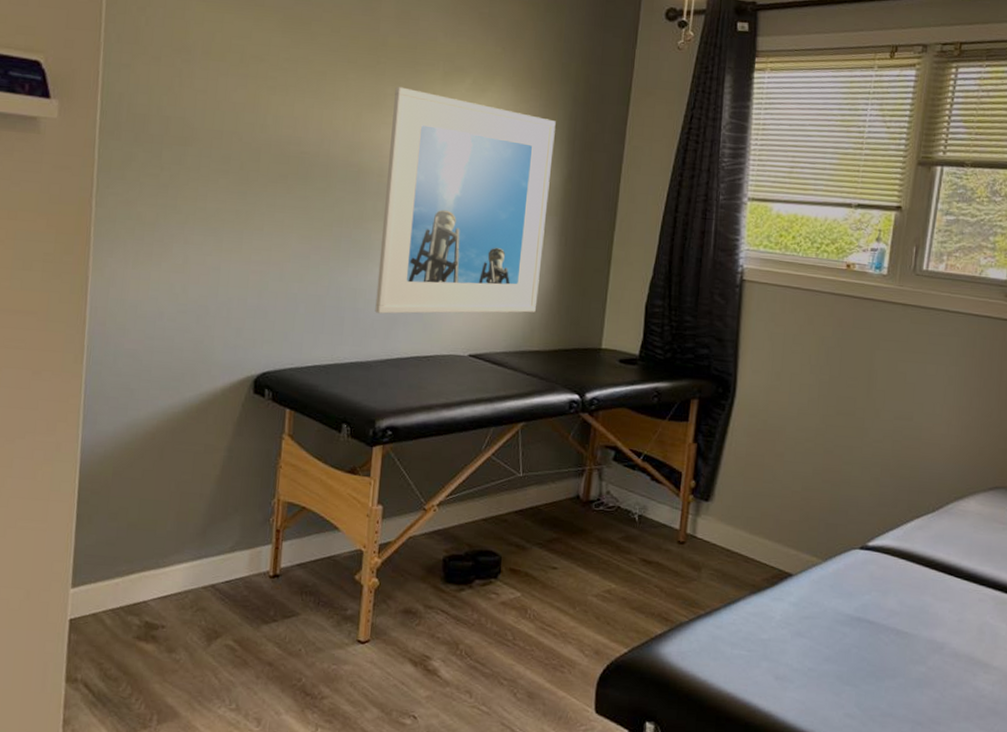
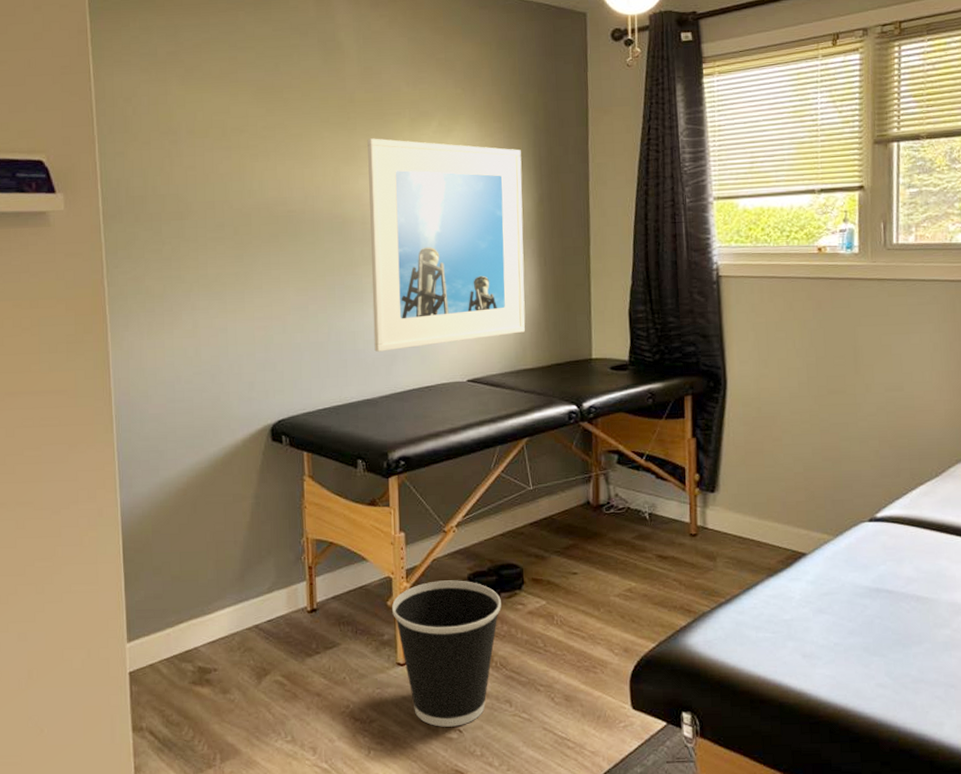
wastebasket: none [358,559,475,712] -> present [391,580,501,727]

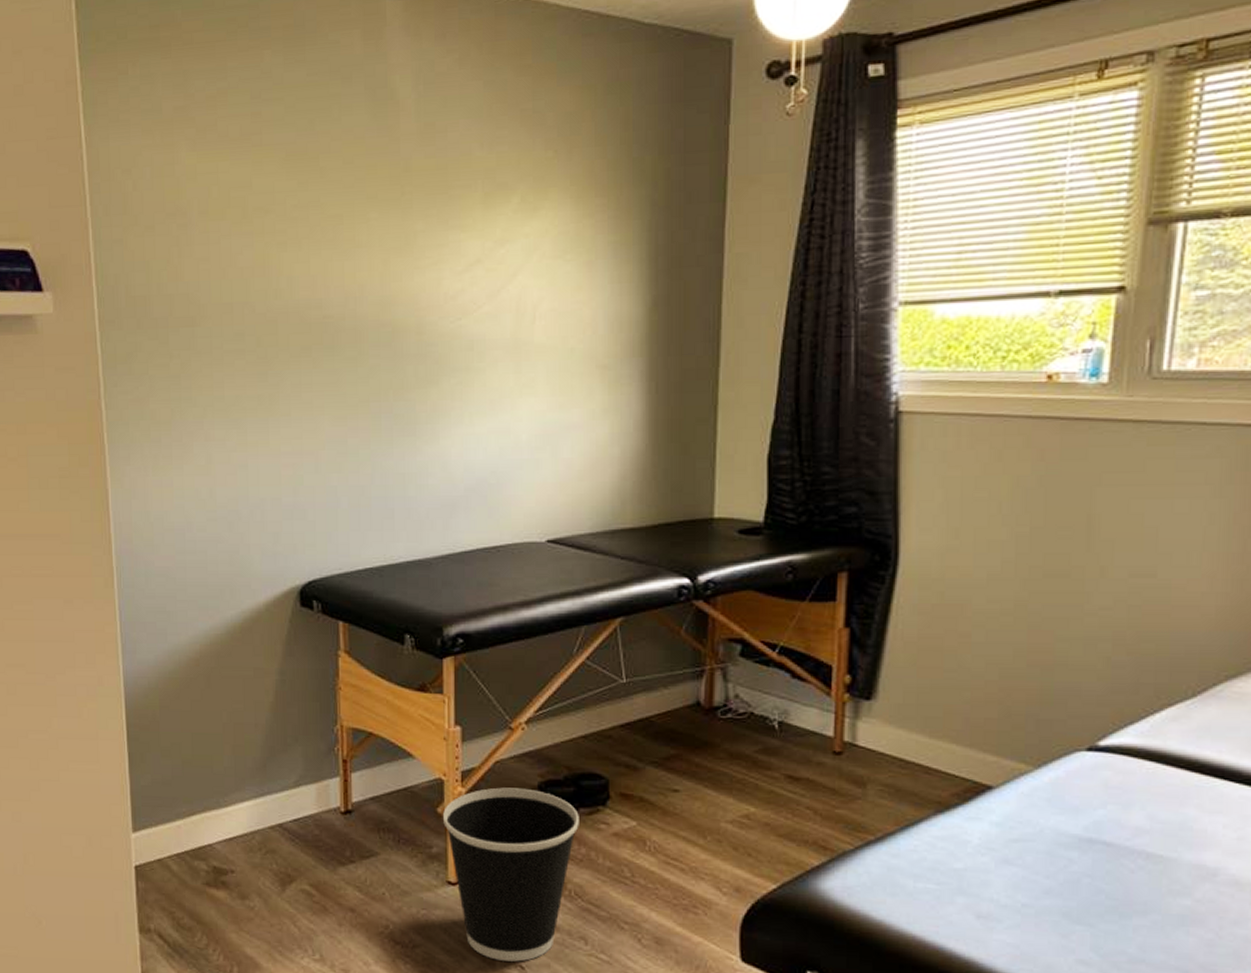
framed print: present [367,138,526,352] -> none [426,220,631,500]

